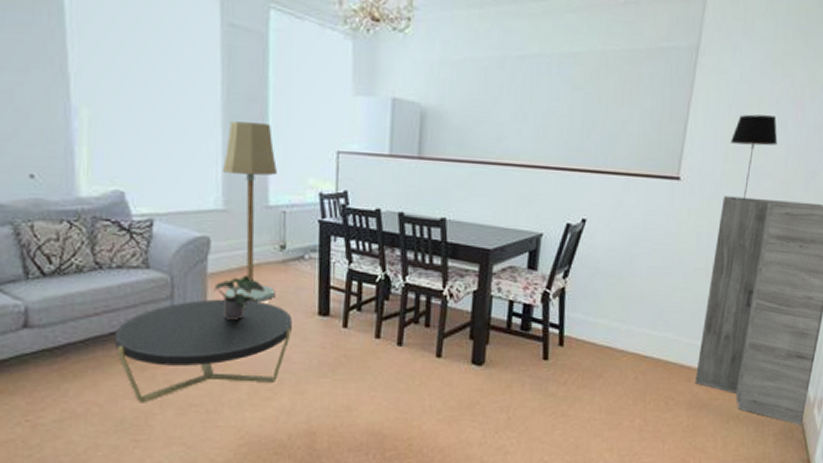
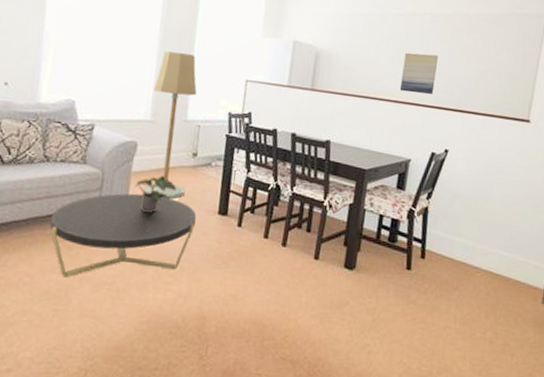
wall art: none [525,104,571,155] -> present [399,52,439,95]

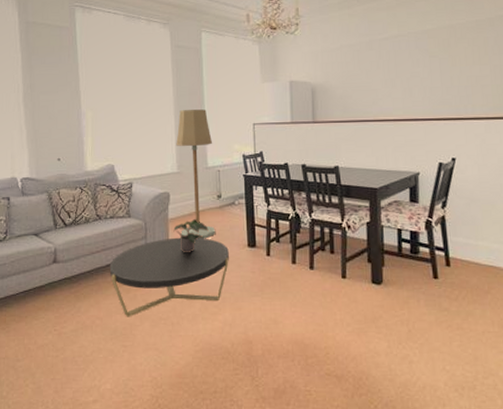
wall art: present [399,52,439,95] -> none [395,70,431,110]

